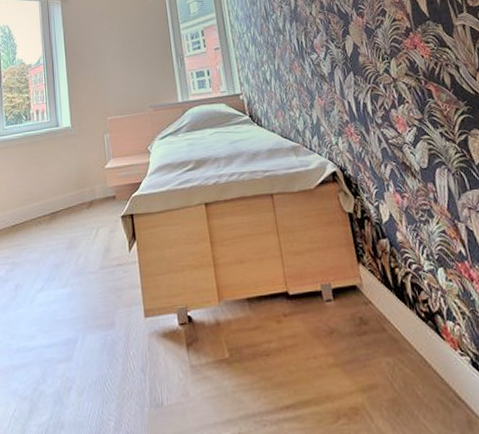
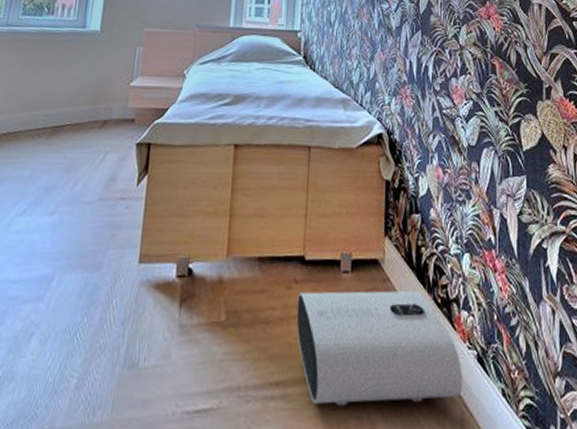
air purifier: none [289,308,463,421] -> present [296,290,463,407]

